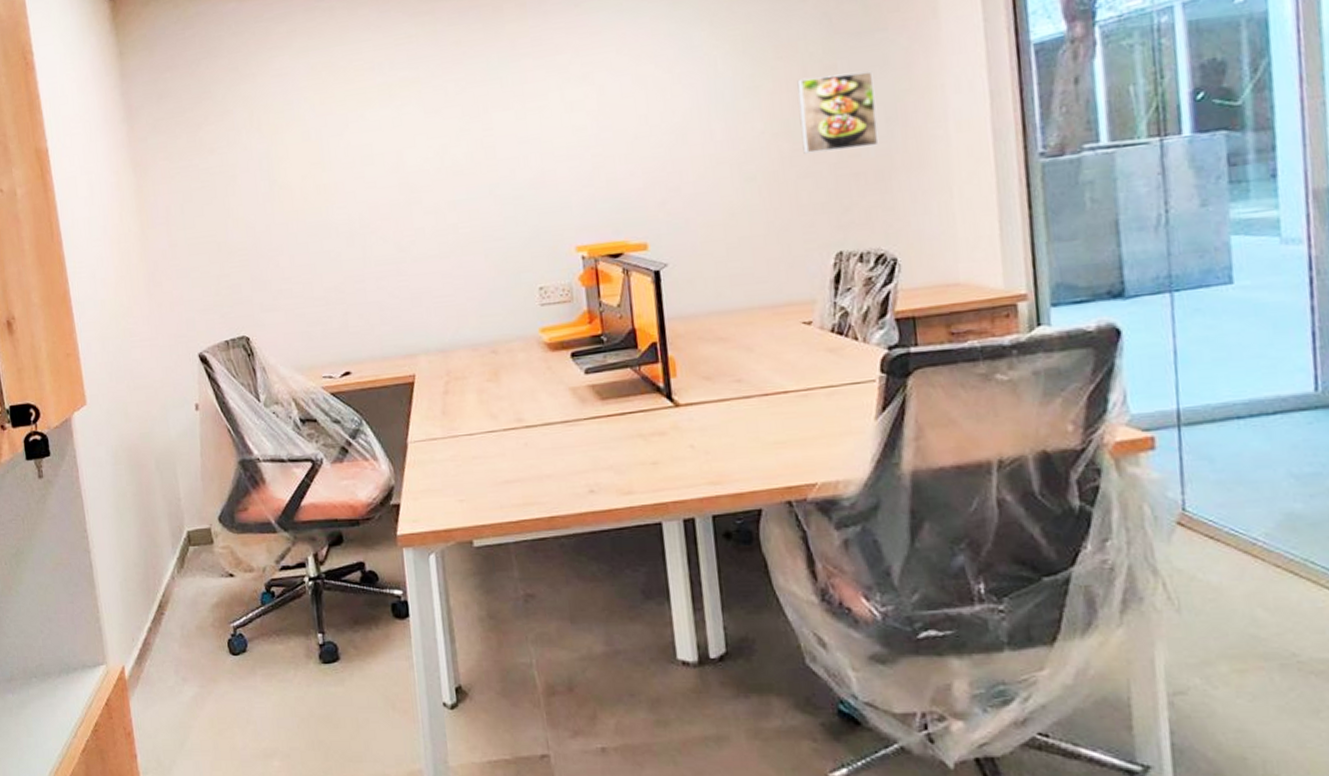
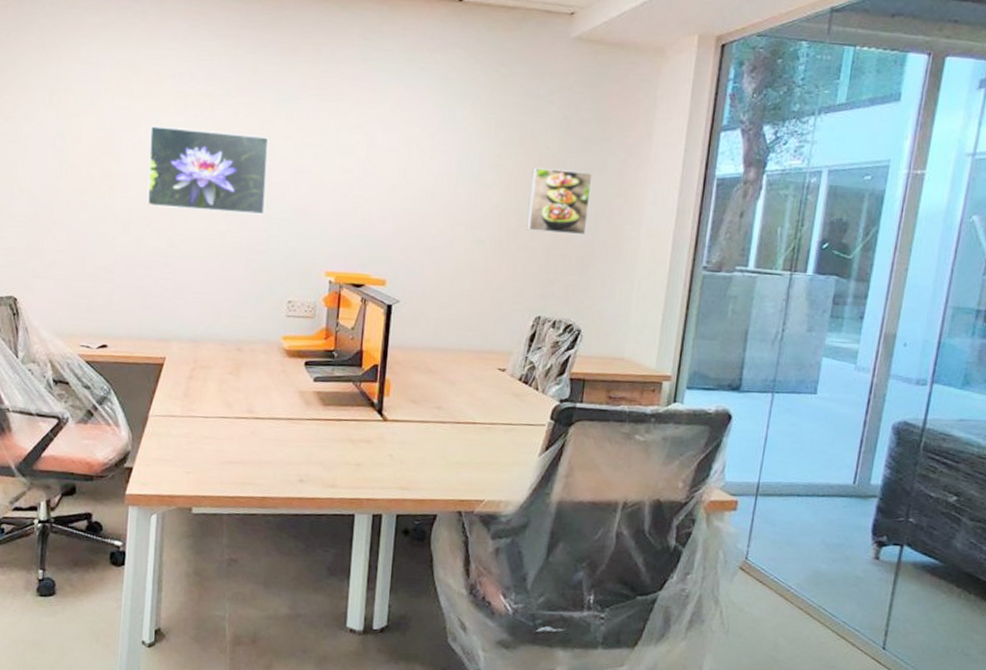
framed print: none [357,111,496,213] -> present [147,125,269,215]

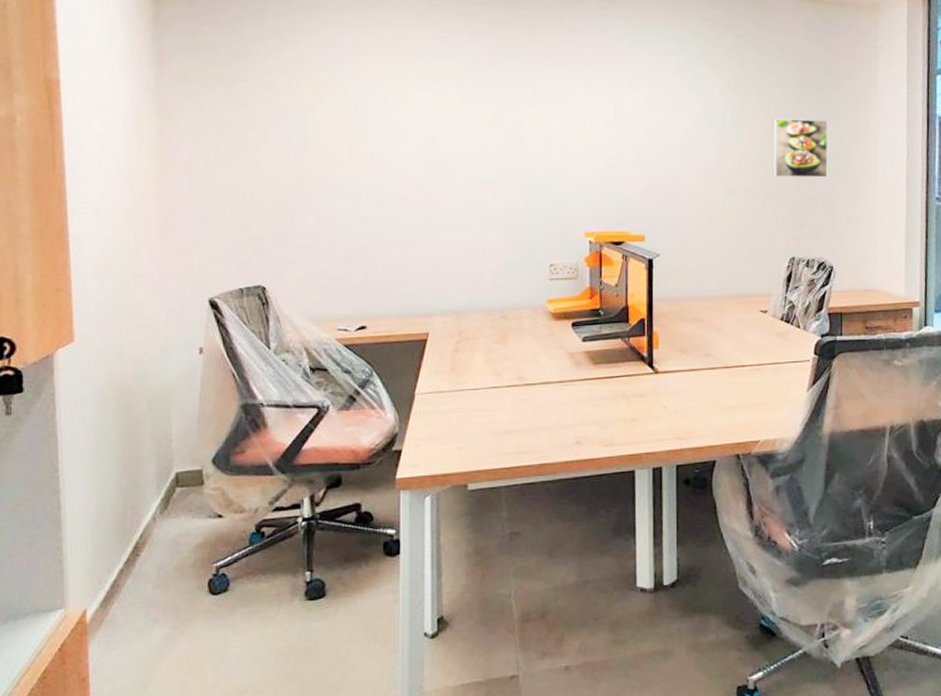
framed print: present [147,125,269,215] -> none [396,103,520,183]

